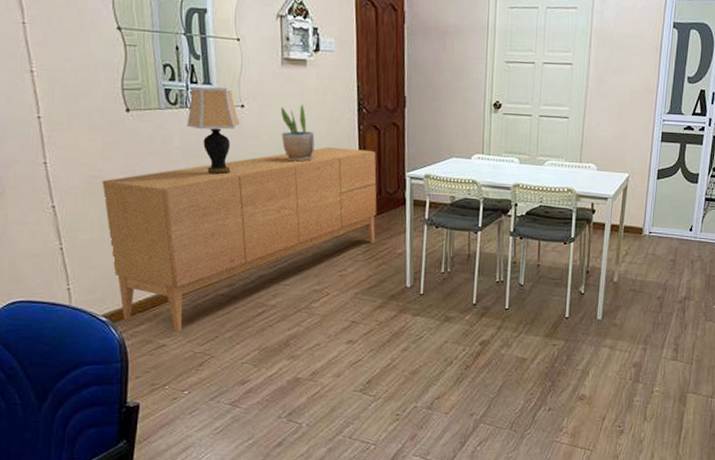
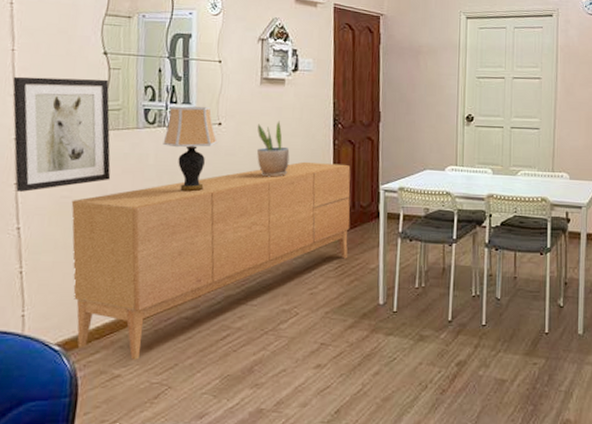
wall art: none [28,51,138,171] -> present [12,76,111,192]

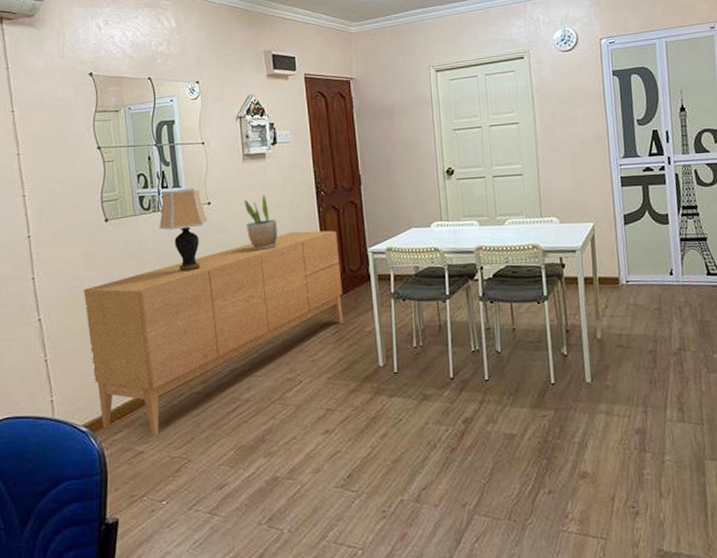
wall art: present [12,76,111,192] -> none [21,172,116,286]

